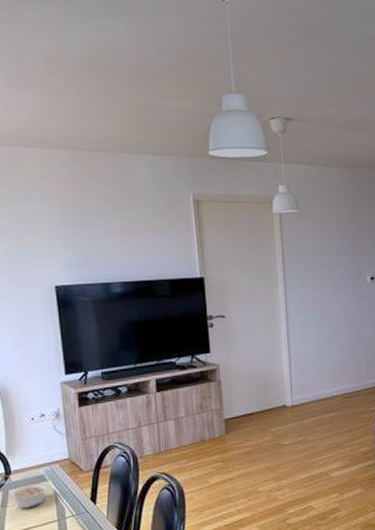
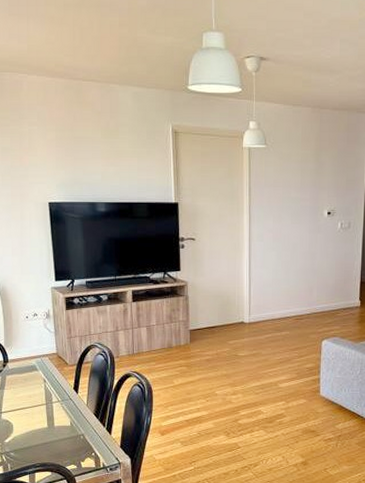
legume: present [10,484,48,509] -> none [7,372,39,392]

